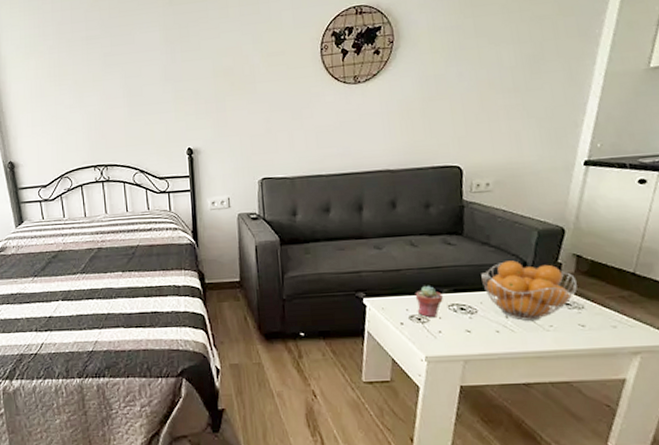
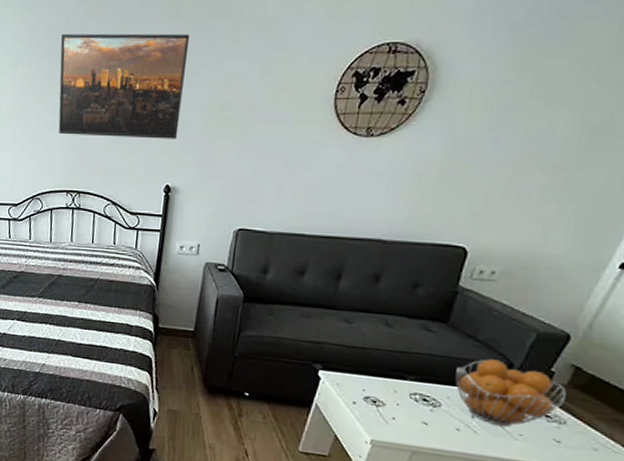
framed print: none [67,15,191,115] -> present [58,33,190,139]
potted succulent: present [415,286,443,318] -> none [374,369,407,404]

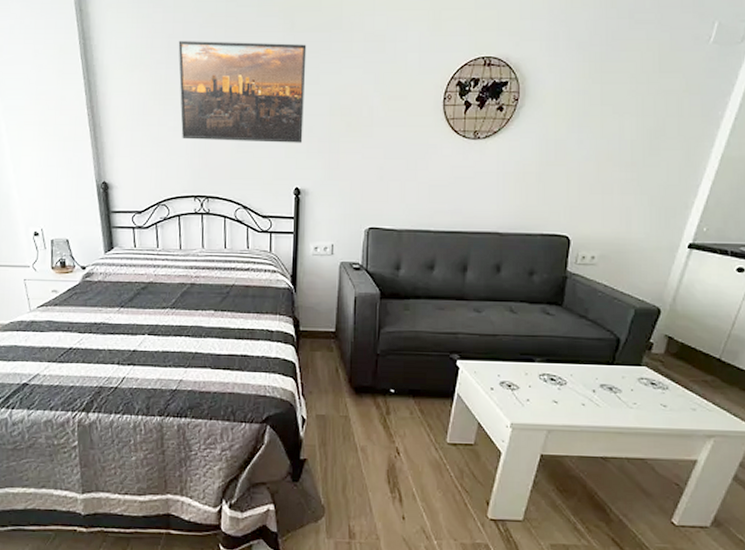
fruit basket: present [455,359,566,427] -> none [575,336,664,398]

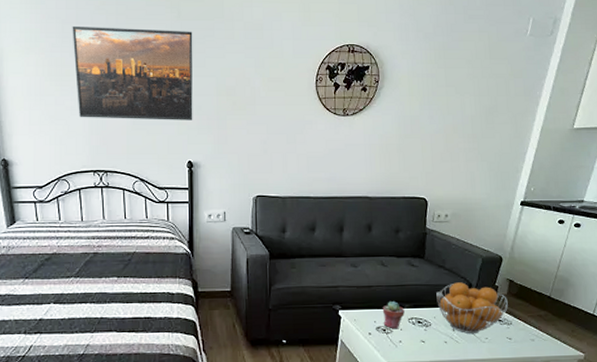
potted succulent: none [508,354,535,386] -> present [382,301,405,329]
fruit basket: none [575,336,664,398] -> present [436,282,508,335]

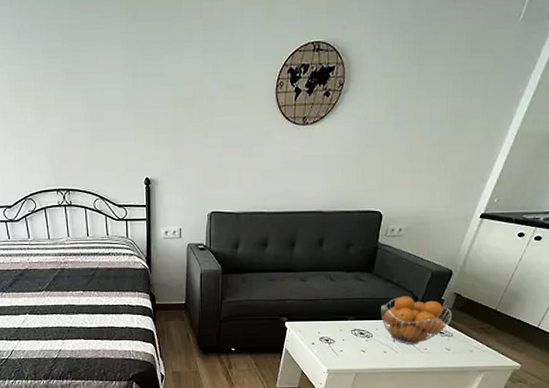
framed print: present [72,26,193,120] -> none [27,34,150,136]
potted succulent: present [382,301,405,329] -> none [326,314,348,340]

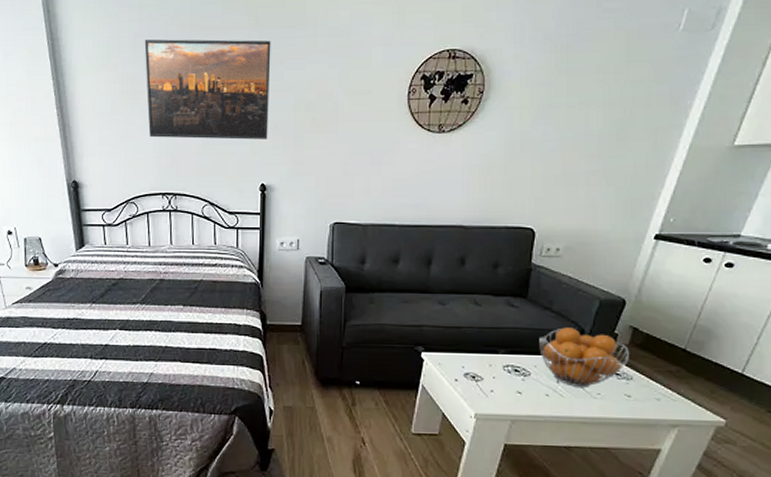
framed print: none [27,34,150,136] -> present [144,39,271,140]

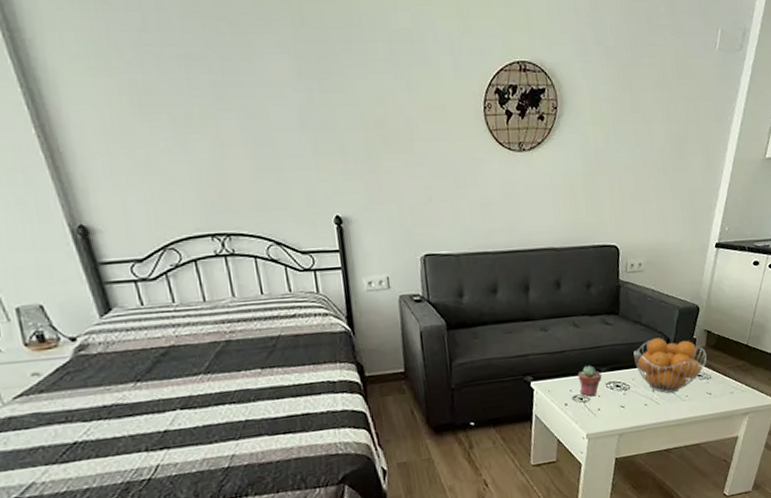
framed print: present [144,39,271,140] -> none [153,36,336,165]
potted succulent: none [472,345,499,377] -> present [577,366,602,397]

